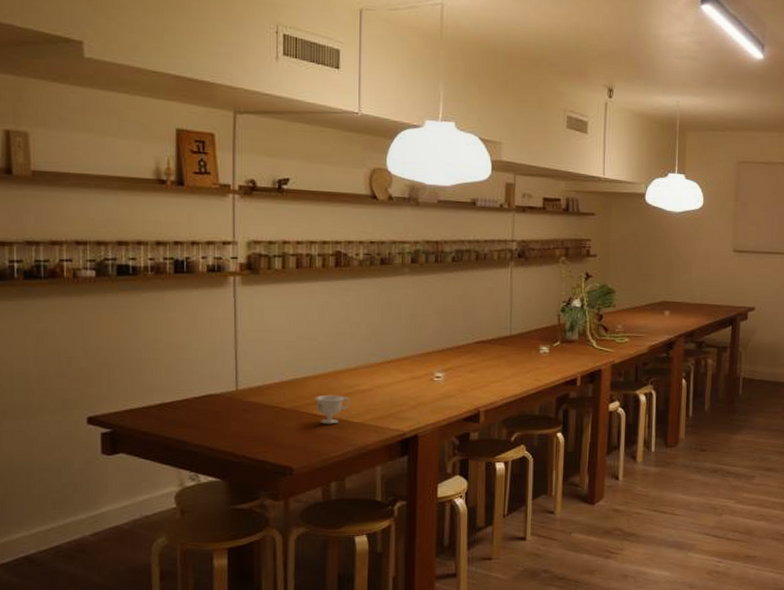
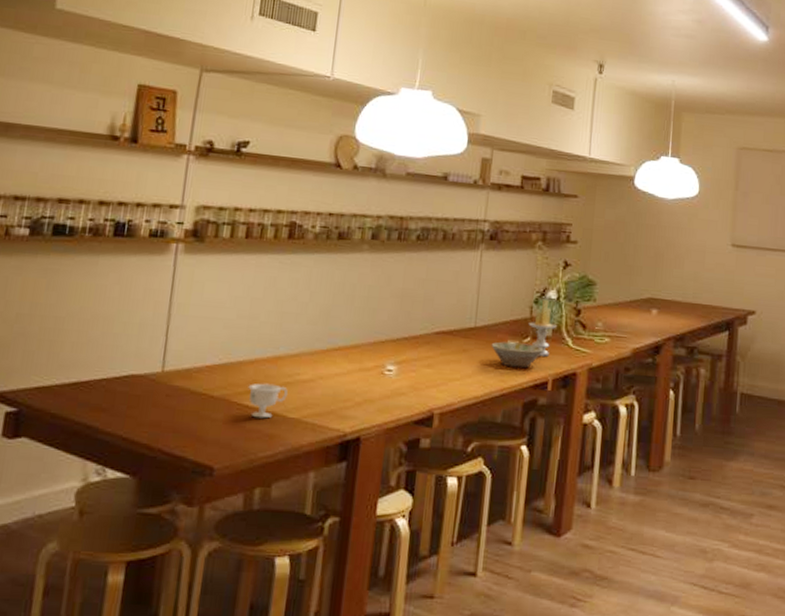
bowl: none [525,346,572,369] -> present [491,341,544,369]
candle: none [557,308,582,357] -> present [528,299,557,357]

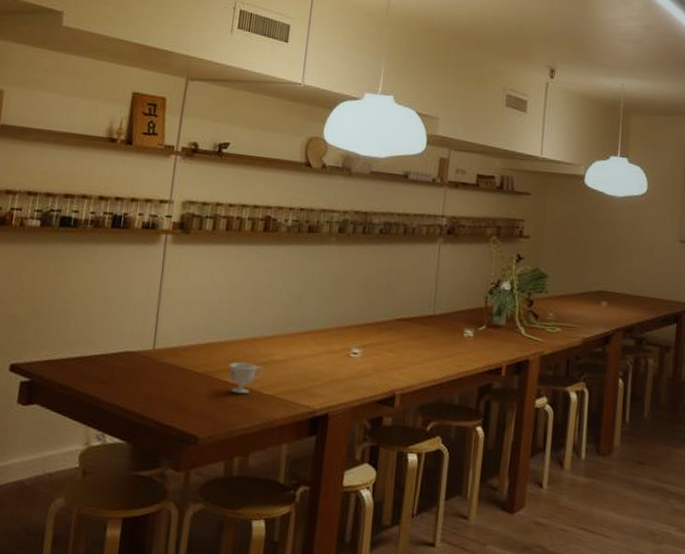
bowl: present [491,341,544,369] -> none [448,329,498,355]
candle: present [528,299,557,357] -> none [483,290,510,344]

